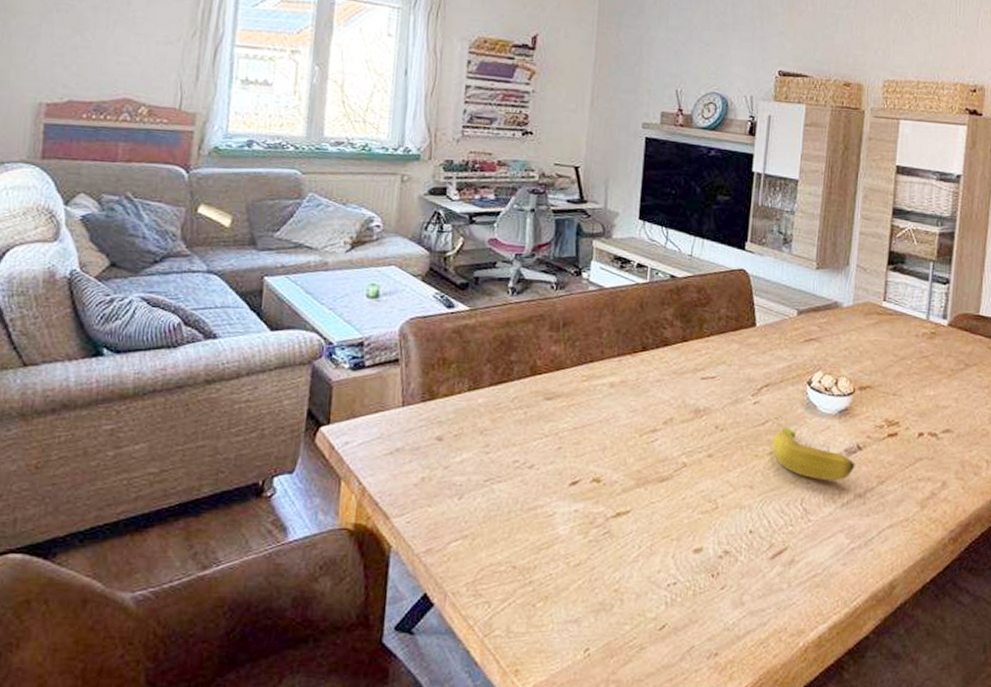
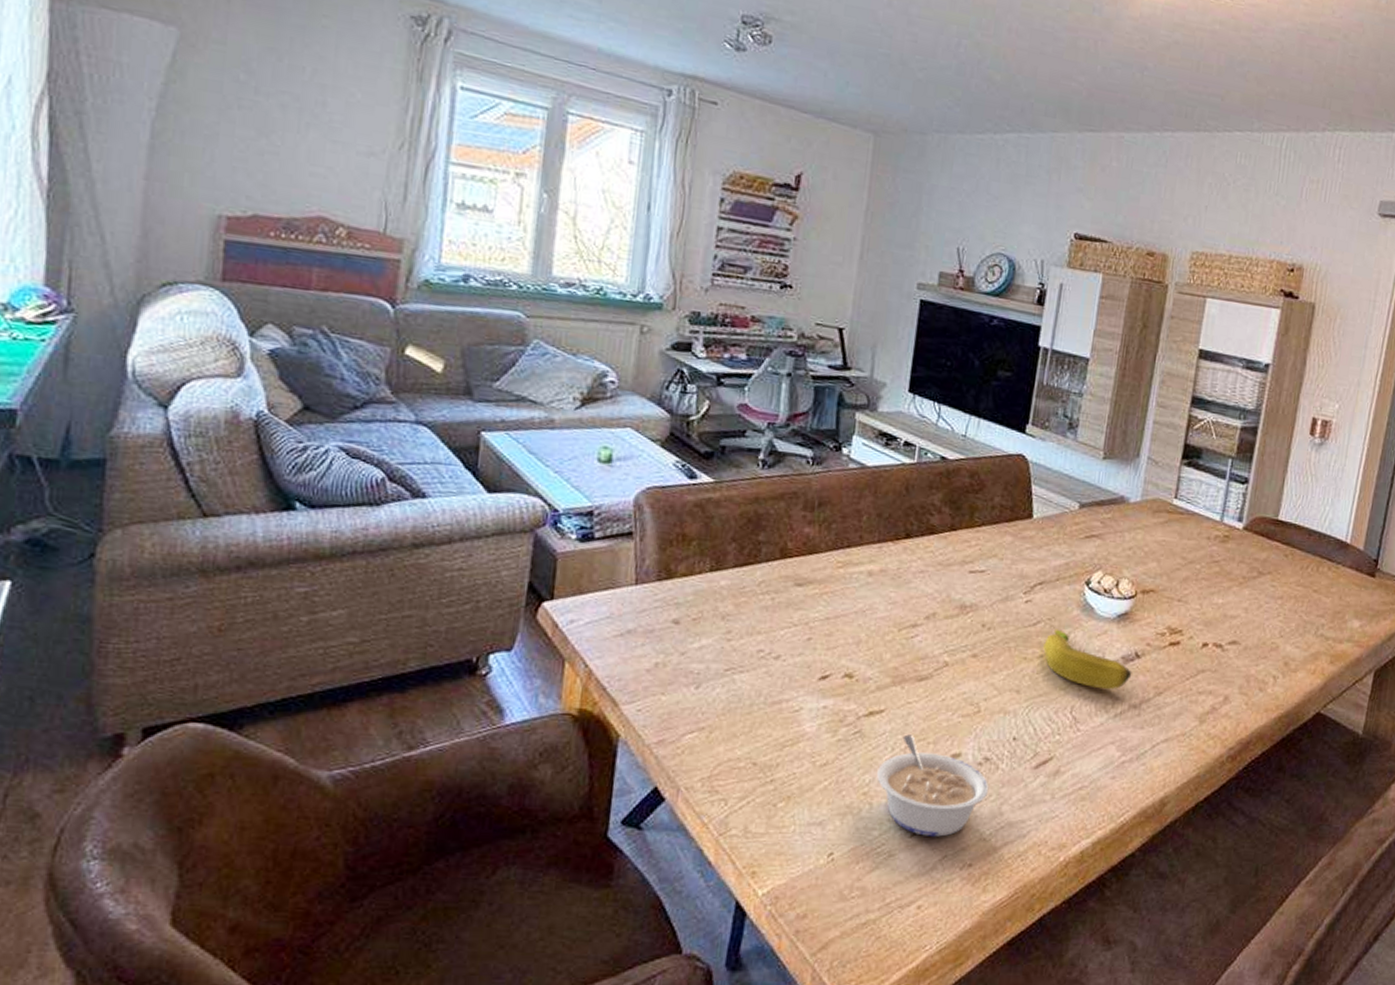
legume: none [626,532,730,628] -> present [877,734,989,837]

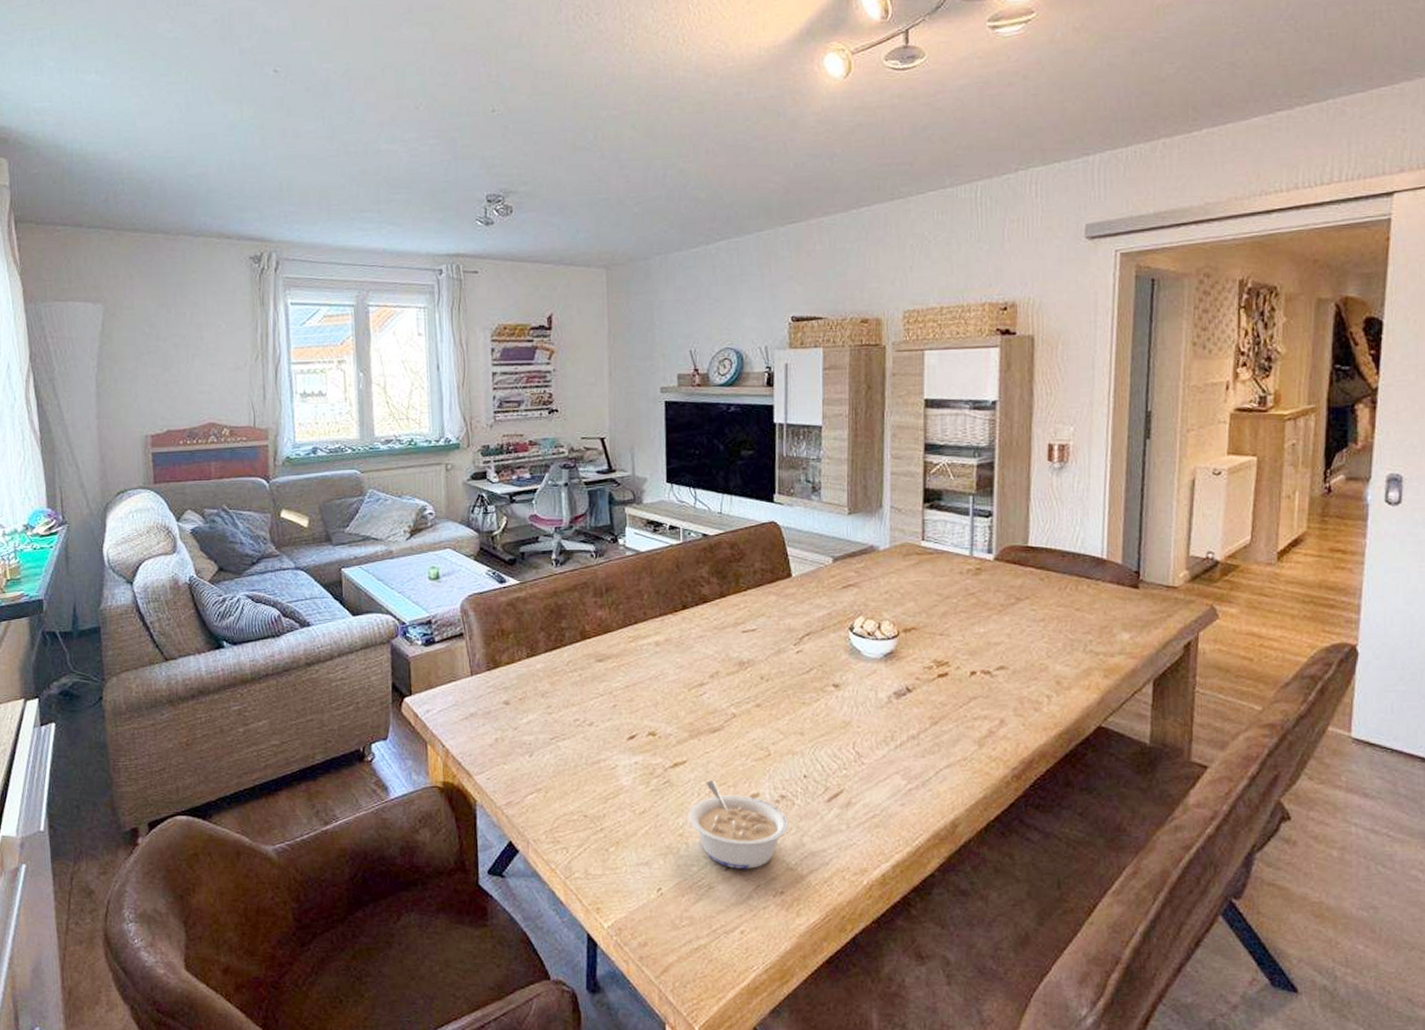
banana: present [1043,629,1132,690] -> none [819,673,906,724]

